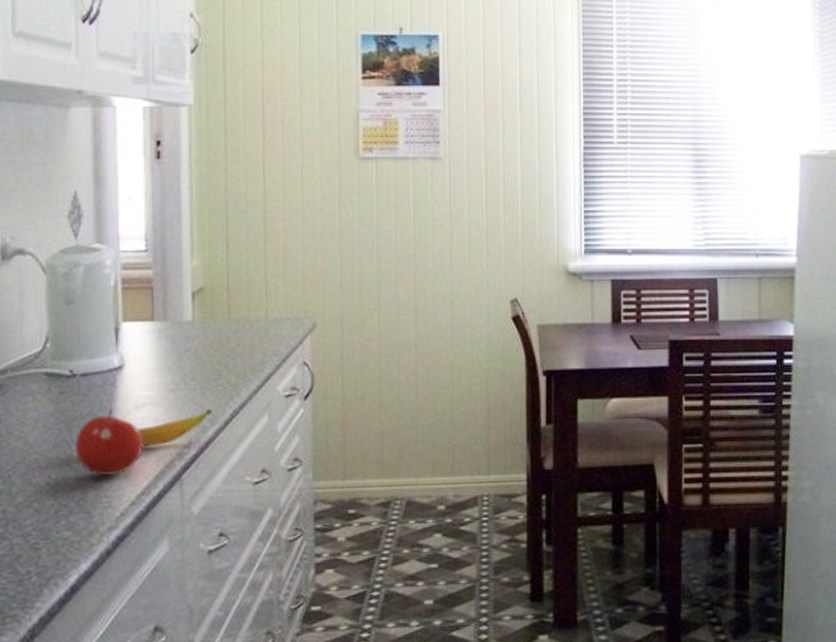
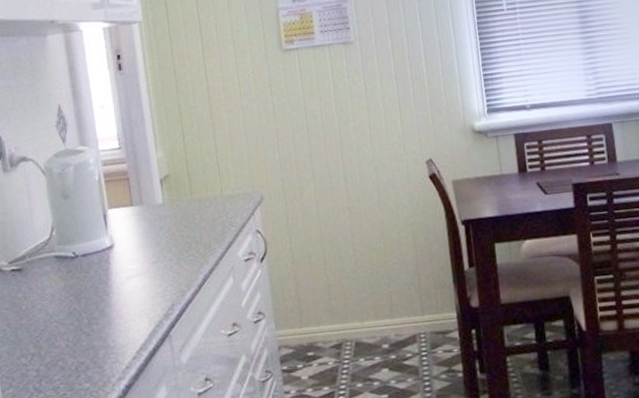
fruit: present [76,409,144,475] -> none [84,281,138,337]
banana: present [138,408,213,448] -> none [131,275,188,312]

